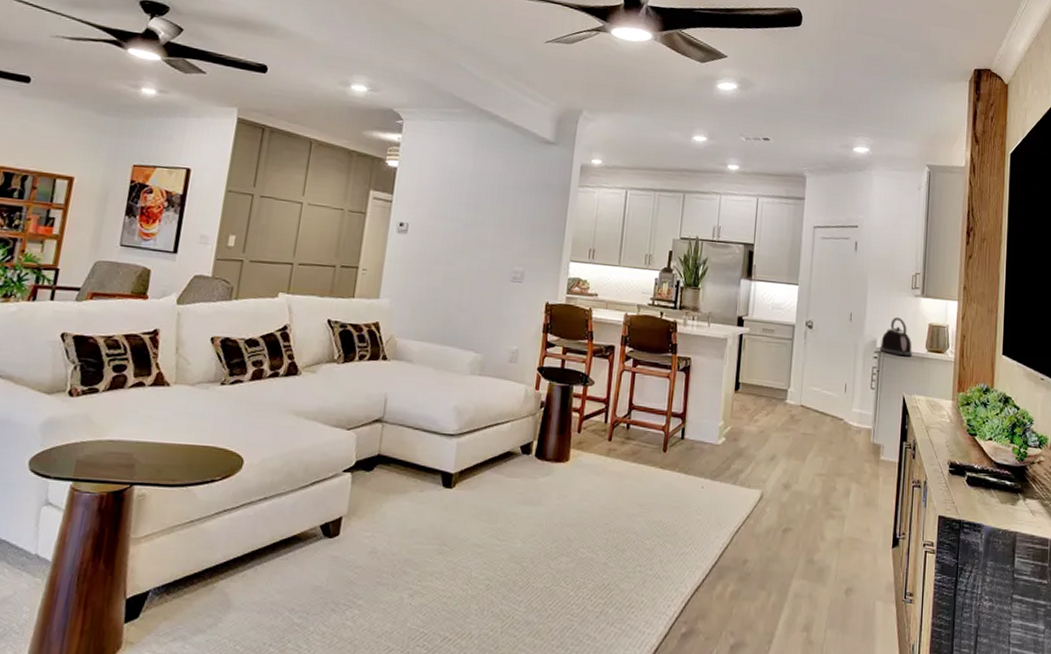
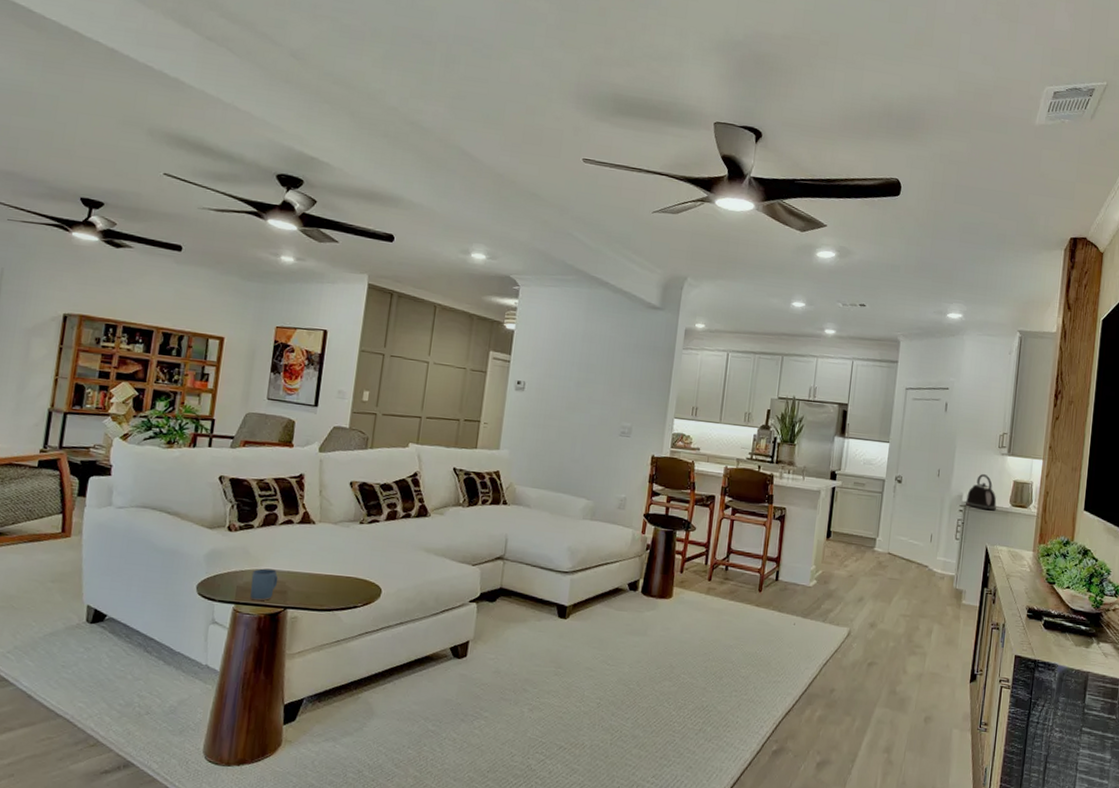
mug: none [91,438,125,477] -> present [250,568,279,601]

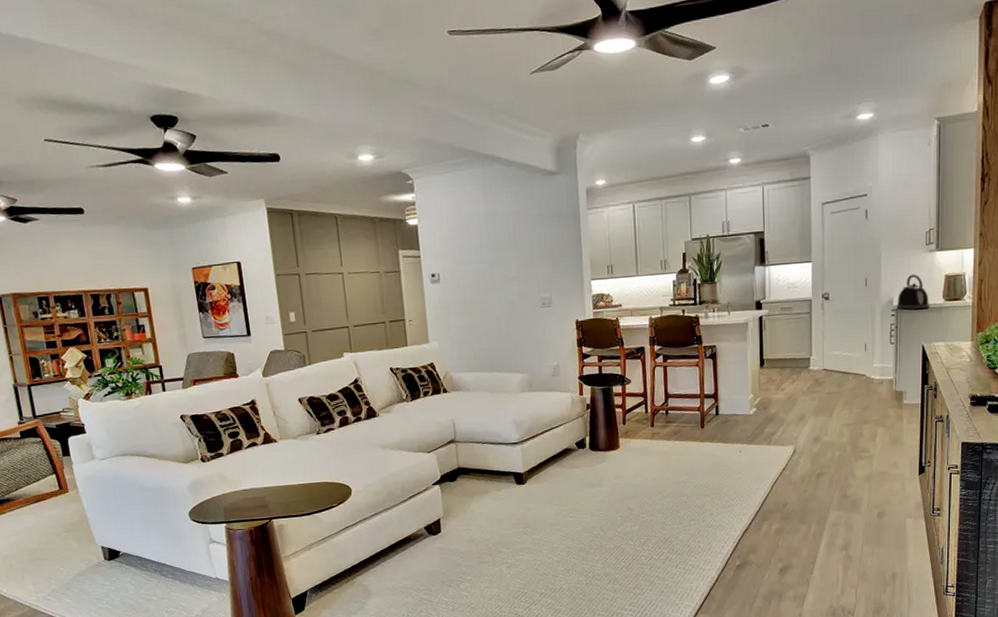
mug: present [250,568,279,601] -> none [233,488,258,518]

